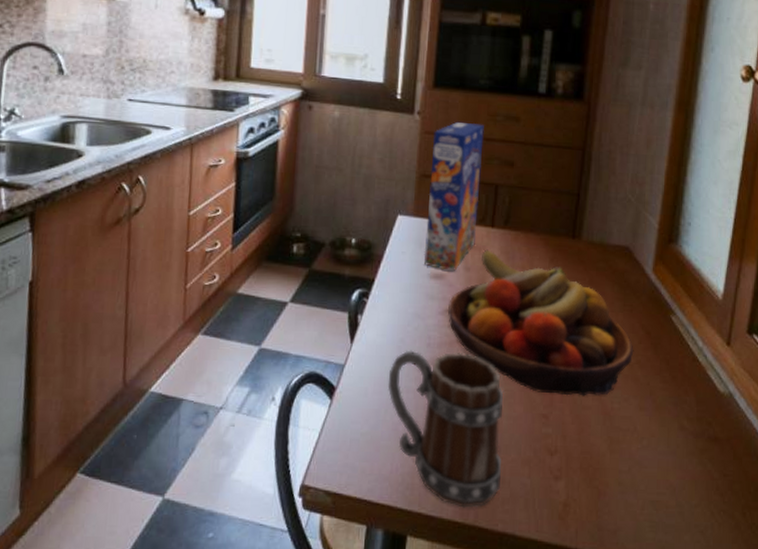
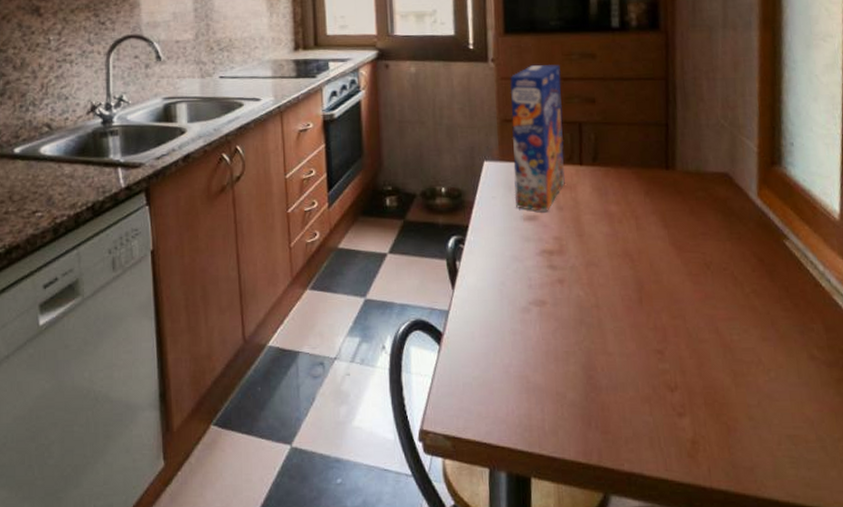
mug: present [387,350,504,508] -> none [493,291,621,448]
fruit bowl: present [448,249,634,396] -> none [545,187,748,330]

